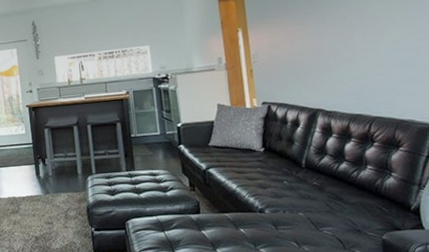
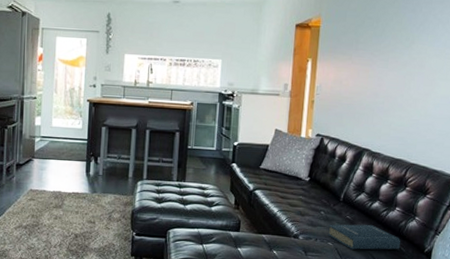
hardback book: none [295,188,382,217] -> present [328,224,401,250]

